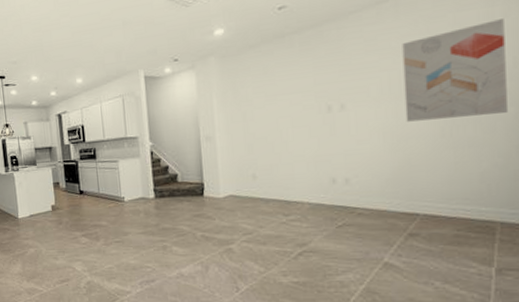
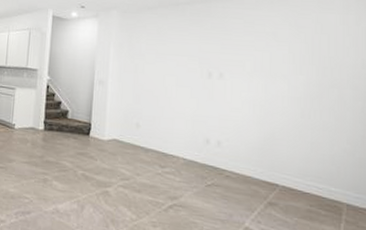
wall art: present [402,19,507,122] -> none [273,25,356,105]

